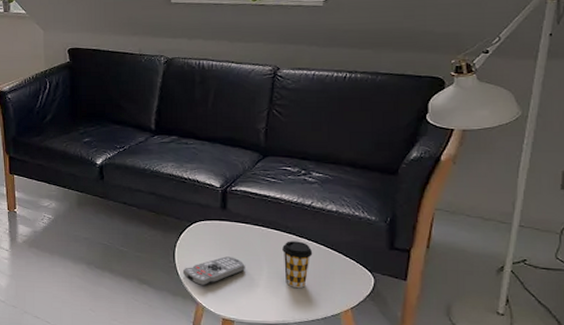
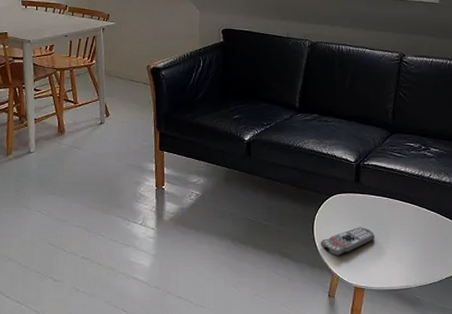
coffee cup: present [282,241,313,288] -> none [406,210,431,254]

